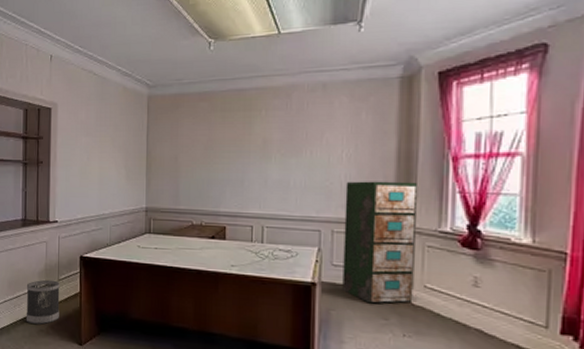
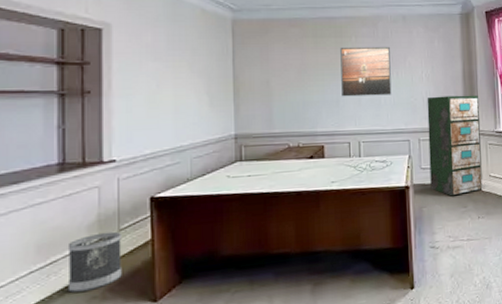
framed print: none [247,120,304,177] -> present [340,46,392,97]

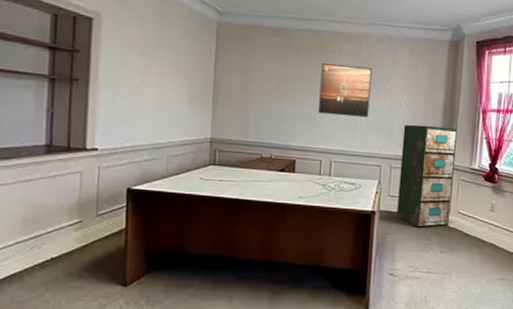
wastebasket: present [67,231,122,293] -> none [48,215,99,267]

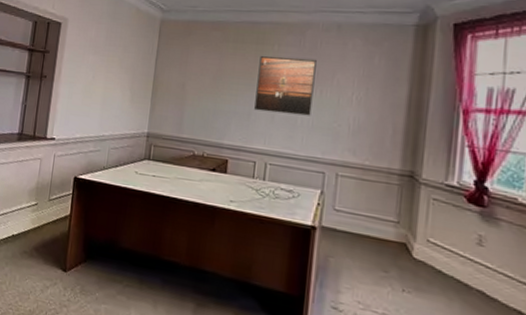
filing cabinet: present [396,124,457,228] -> none [343,125,426,256]

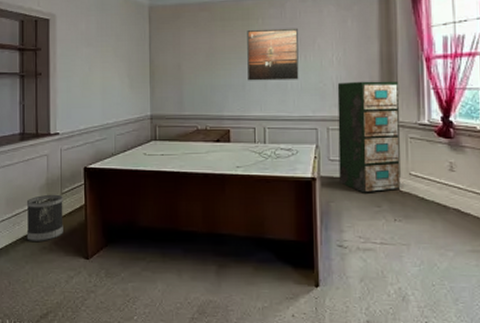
wastebasket: none [10,198,50,246] -> present [26,194,63,241]
filing cabinet: none [343,125,426,256] -> present [337,81,401,193]

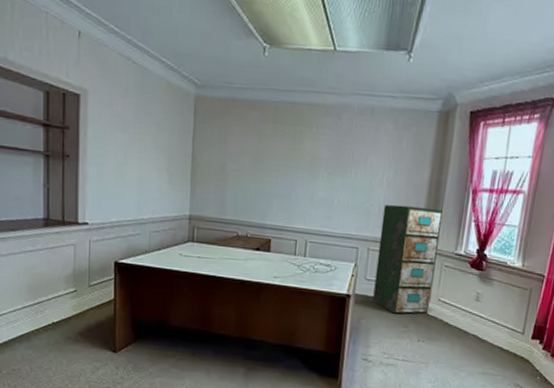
wastebasket: present [26,194,63,241] -> none [50,285,91,332]
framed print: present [247,28,299,81] -> none [294,138,352,197]

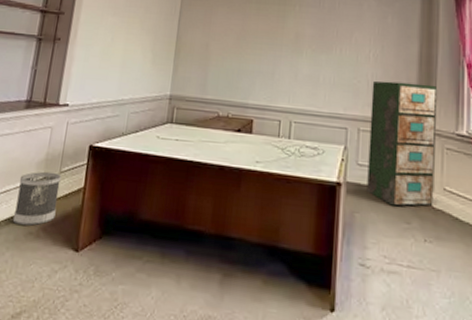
wastebasket: none [50,285,91,332] -> present [12,171,62,226]

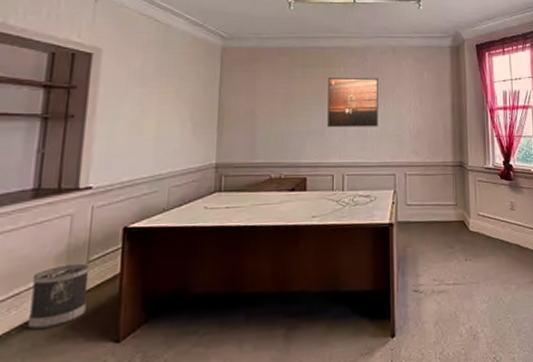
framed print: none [278,17,336,74] -> present [327,77,378,128]
filing cabinet: present [367,81,437,206] -> none [414,129,471,236]

